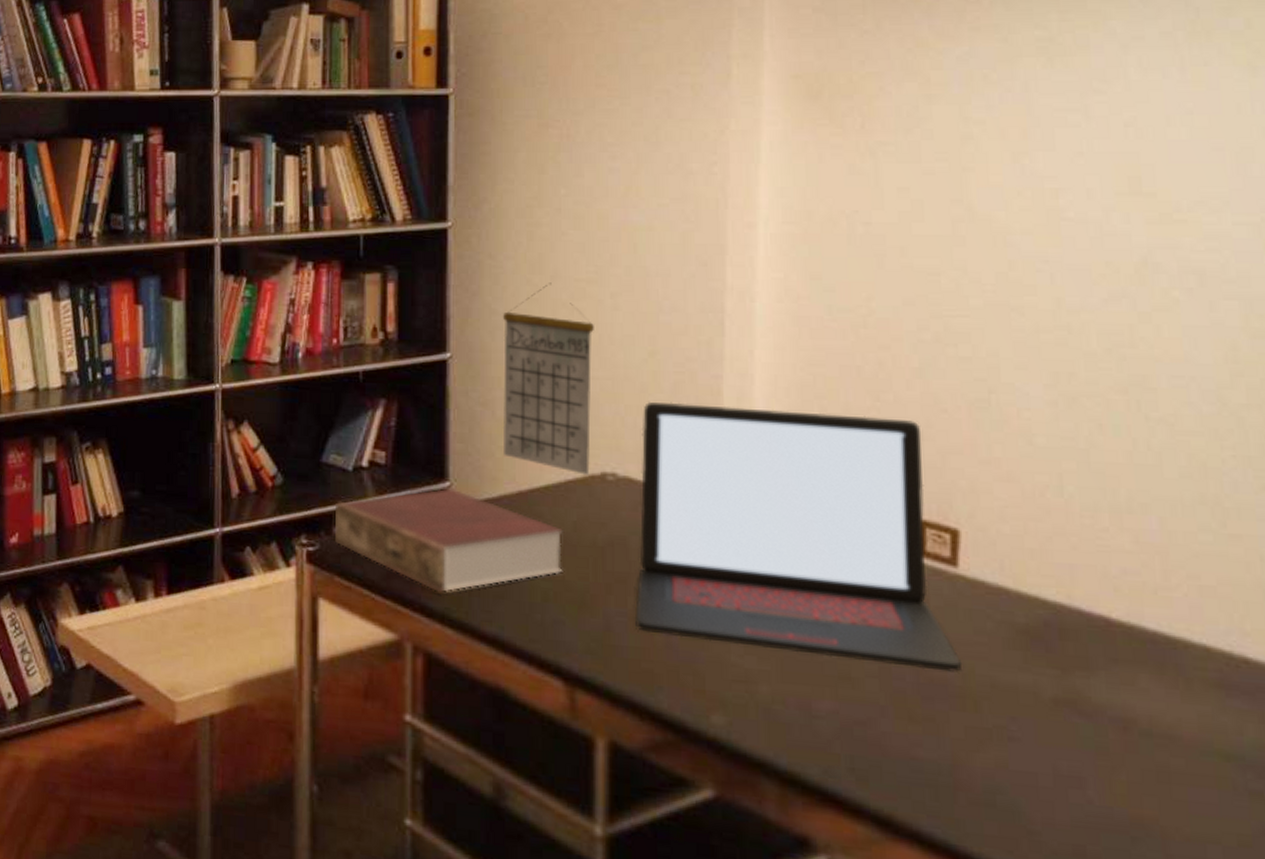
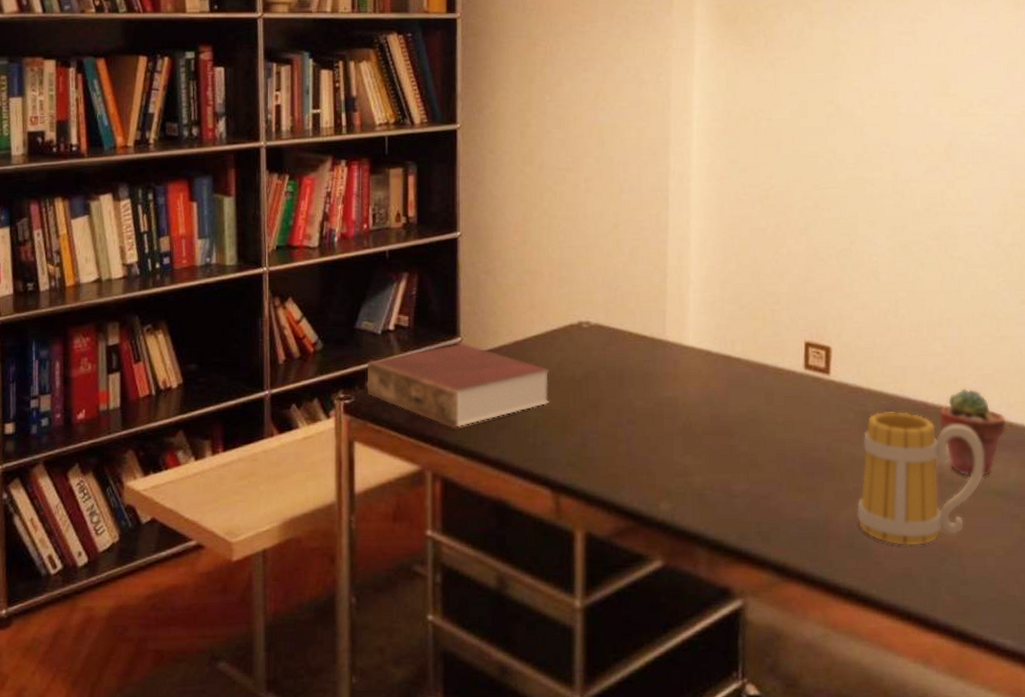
calendar: present [502,282,594,475] -> none [502,172,572,325]
laptop: present [635,401,961,672] -> none [604,263,832,453]
mug: none [999,624,1204,816] -> present [857,411,985,545]
potted succulent: none [1128,602,1240,731] -> present [939,388,1007,477]

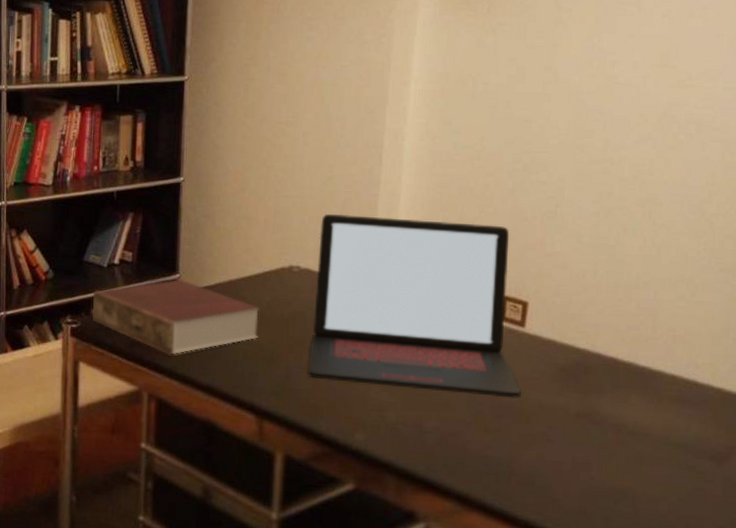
laptop: none [604,263,832,453] -> present [307,213,521,398]
mug: present [857,411,985,545] -> none [539,364,668,487]
potted succulent: present [939,388,1007,477] -> none [626,347,693,430]

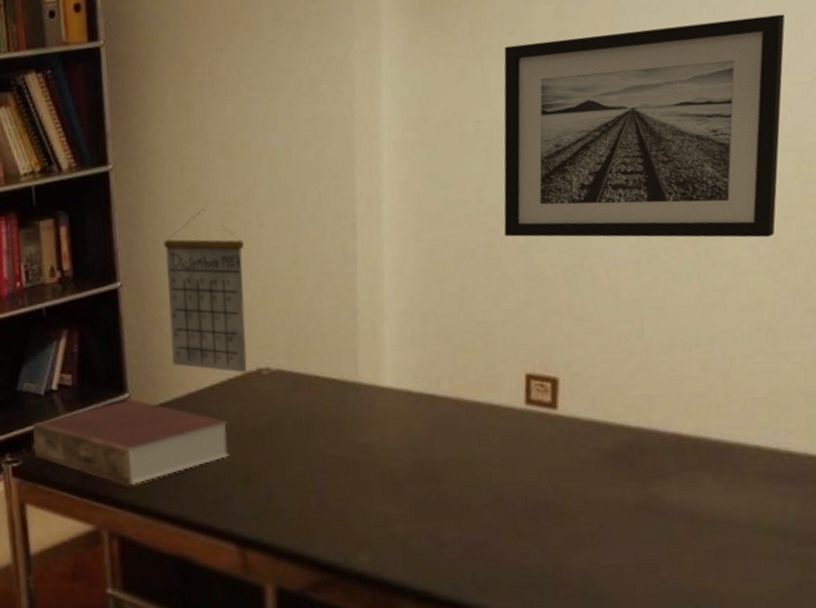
calendar: none [219,124,290,268] -> present [164,209,247,373]
laptop: present [307,213,521,398] -> none [289,291,561,497]
wall art: none [499,25,724,207] -> present [504,14,786,238]

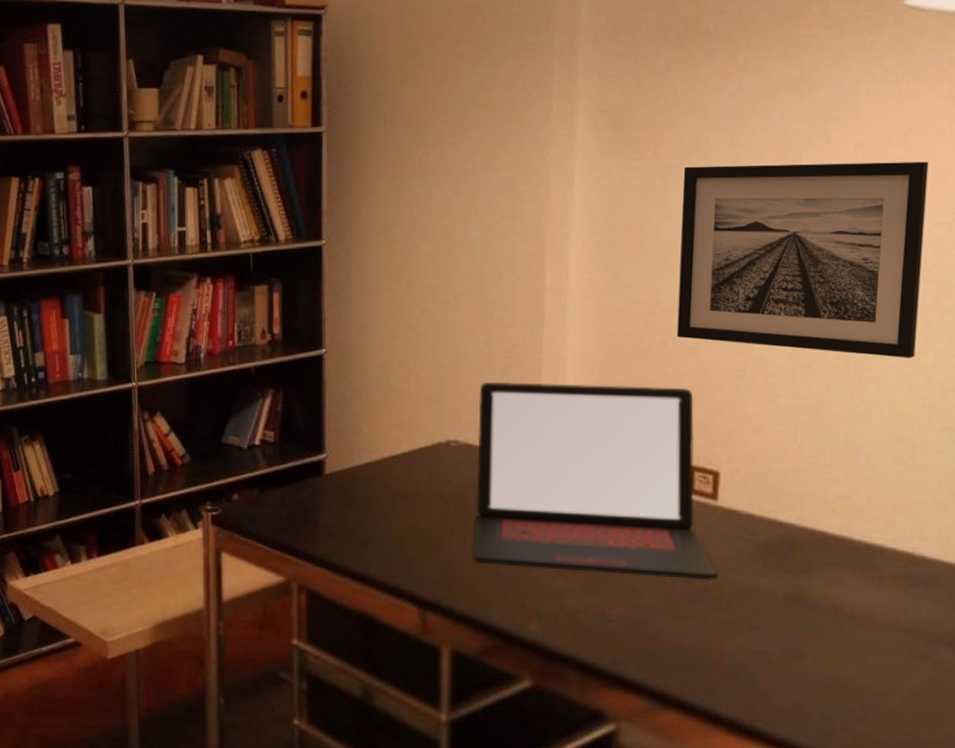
book: present [33,398,230,487] -> none [234,459,417,543]
calendar: present [164,209,247,373] -> none [368,288,441,443]
laptop: none [289,291,561,497] -> present [473,381,718,580]

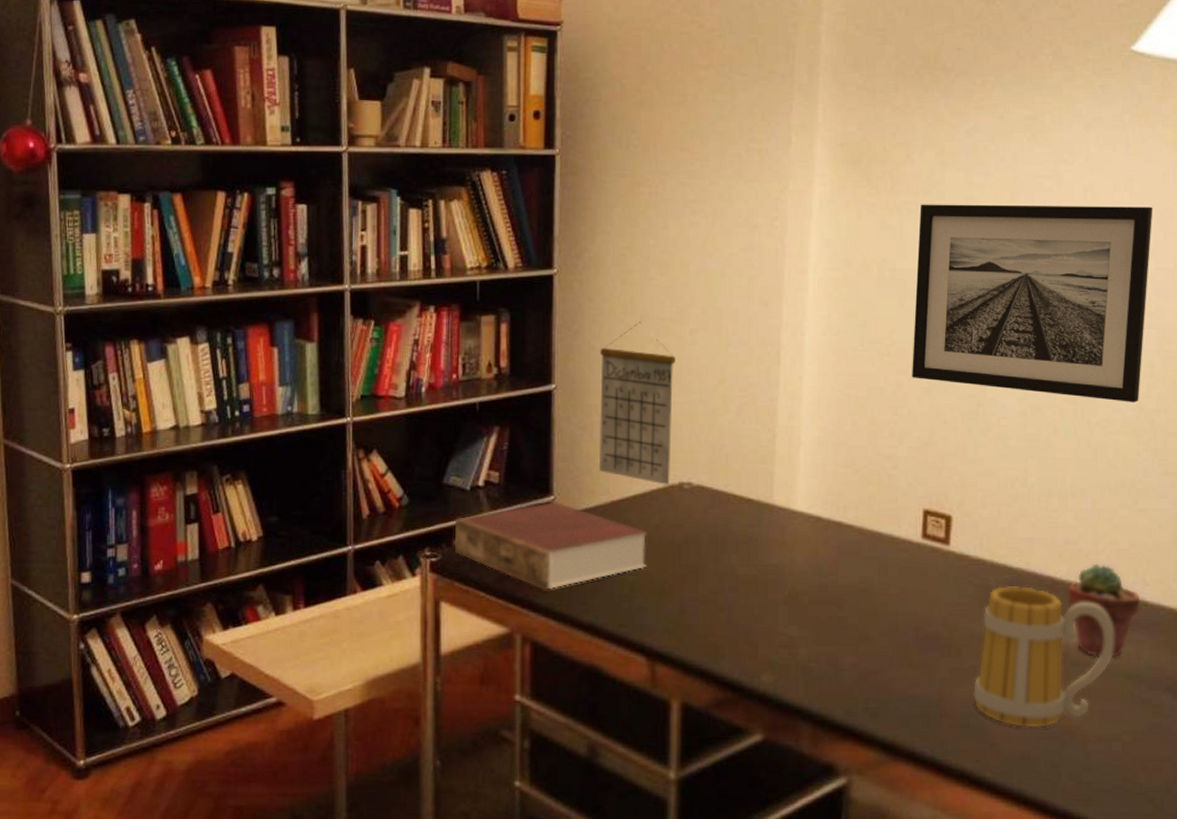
book: none [234,459,417,543] -> present [455,501,649,591]
calendar: none [368,288,441,443] -> present [598,322,675,485]
laptop: present [473,381,718,580] -> none [705,421,949,627]
mug: none [743,541,892,680] -> present [973,586,1115,727]
potted succulent: none [840,518,919,613] -> present [1067,563,1141,658]

